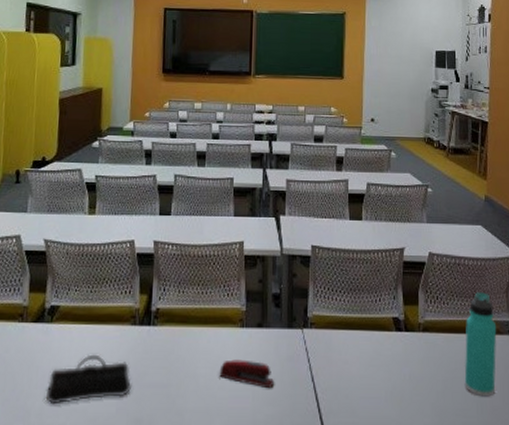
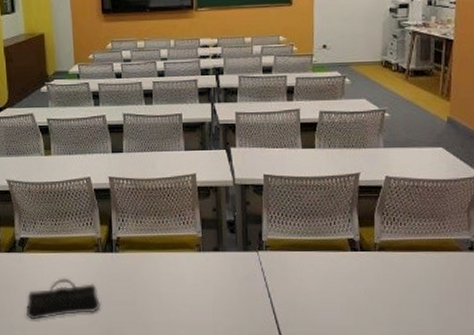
stapler: present [219,359,275,389] -> none [180,280,233,304]
thermos bottle: present [464,292,497,397] -> none [421,212,456,308]

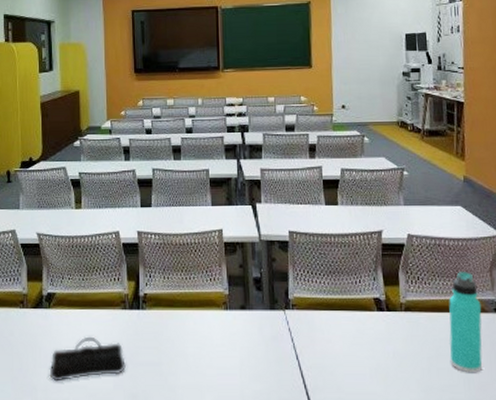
thermos bottle: none [421,212,456,308] -> present [449,272,483,373]

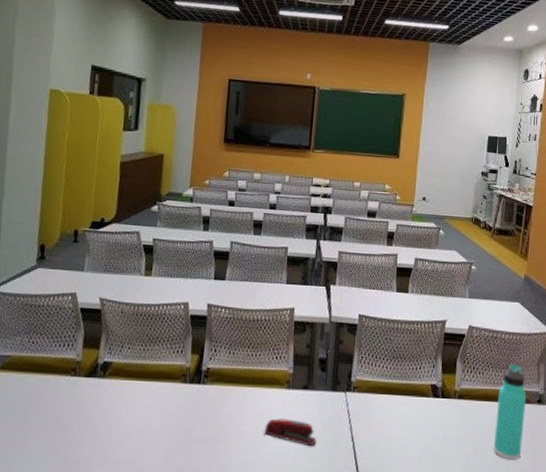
pencil case: present [49,336,127,382] -> none [95,409,180,456]
stapler: none [207,340,261,367] -> present [264,418,317,447]

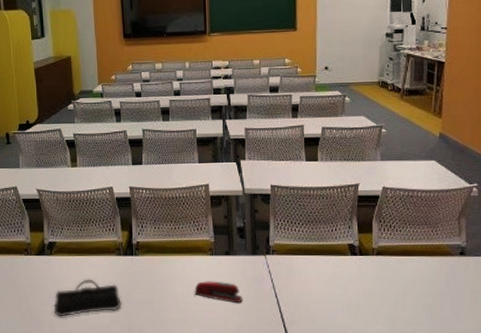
pencil case: none [95,409,180,456] -> present [53,279,123,317]
thermos bottle: present [493,364,527,460] -> none [415,220,448,308]

